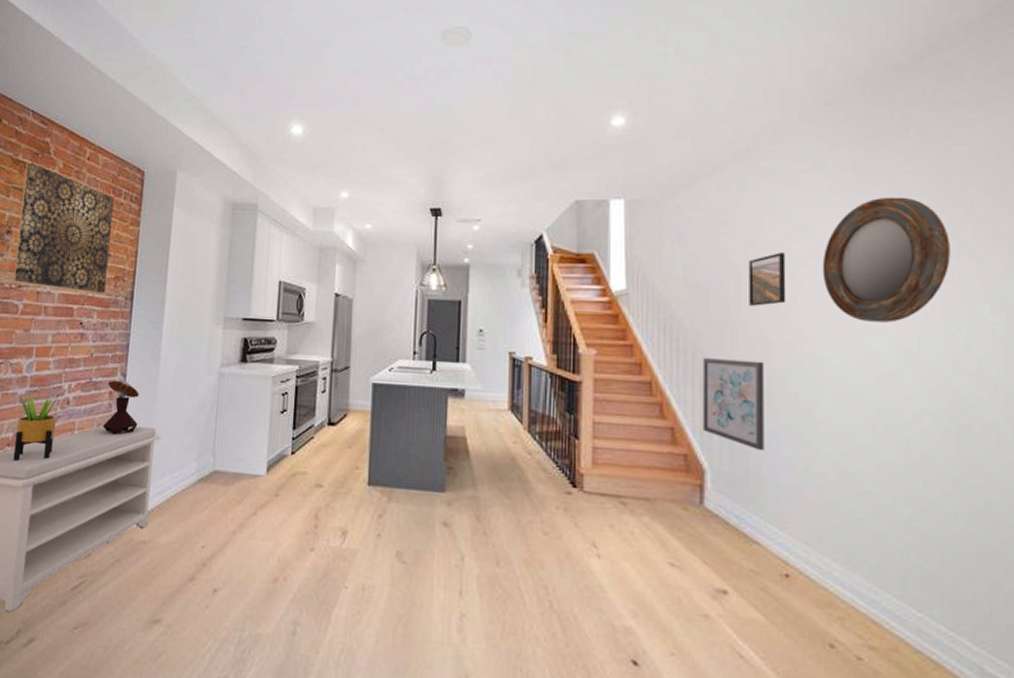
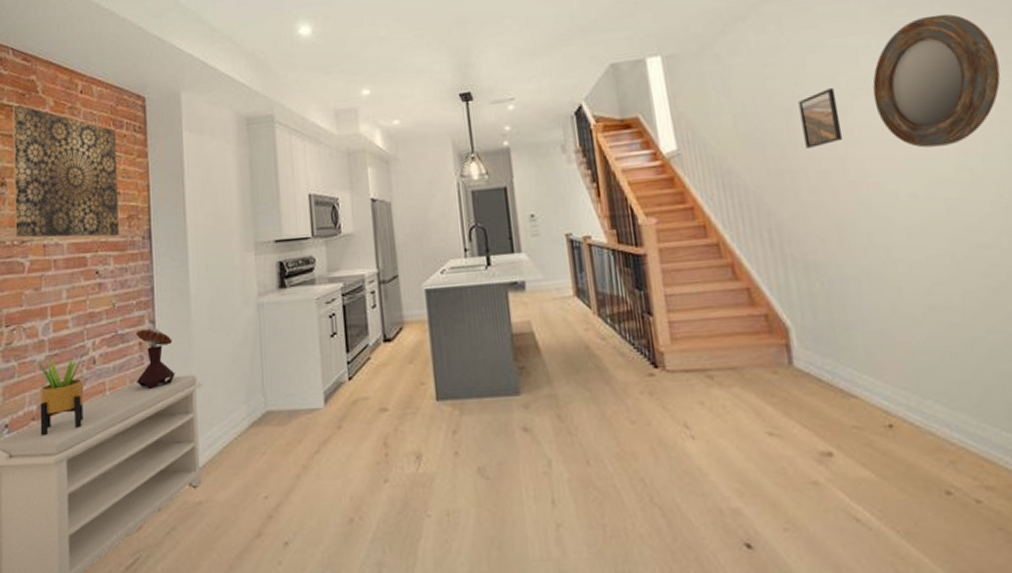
wall art: present [702,358,764,451] -> none [767,204,846,299]

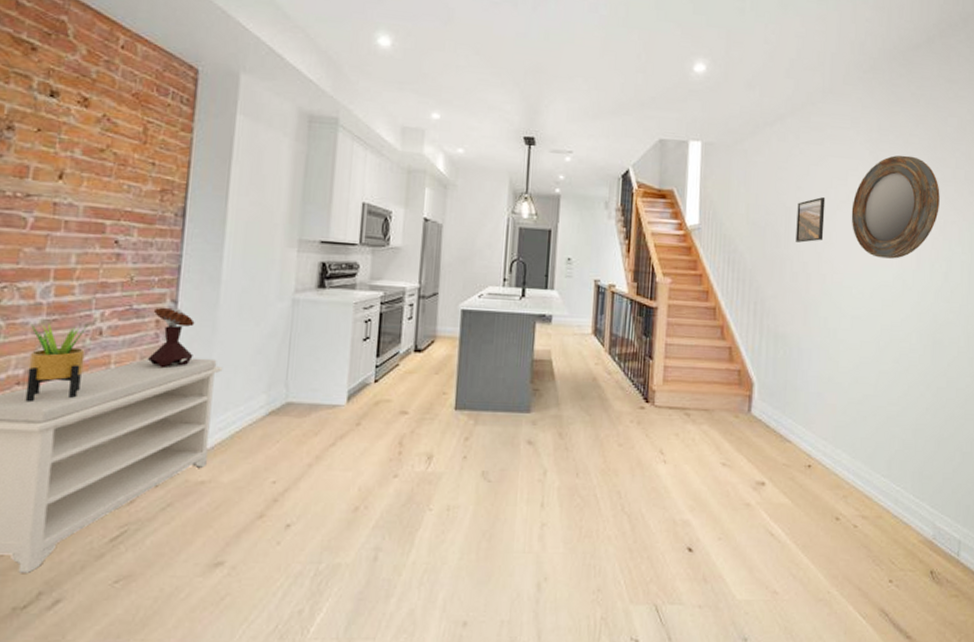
wall art: present [12,105,119,238] -> none [17,44,159,208]

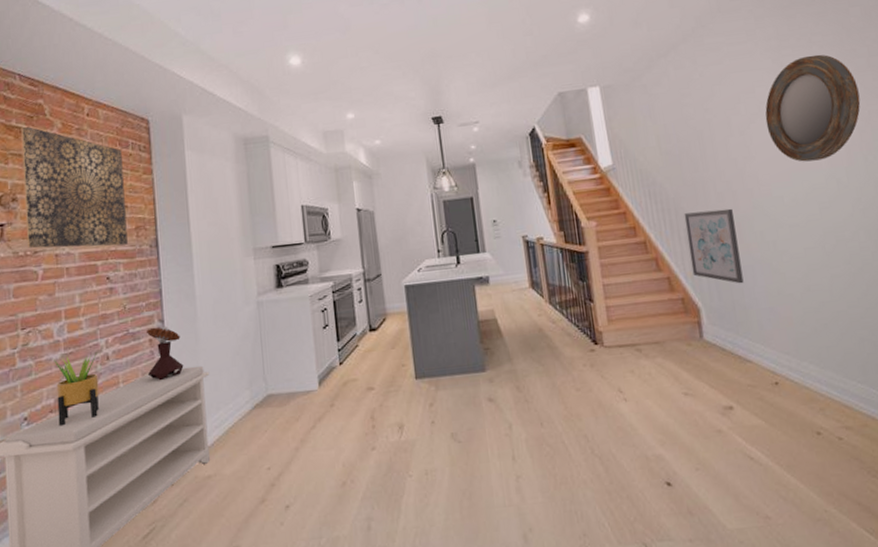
wall art: none [17,44,159,208] -> present [21,127,128,249]
wall art: none [754,287,803,365] -> present [684,208,744,284]
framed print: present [796,197,826,243] -> none [708,114,743,163]

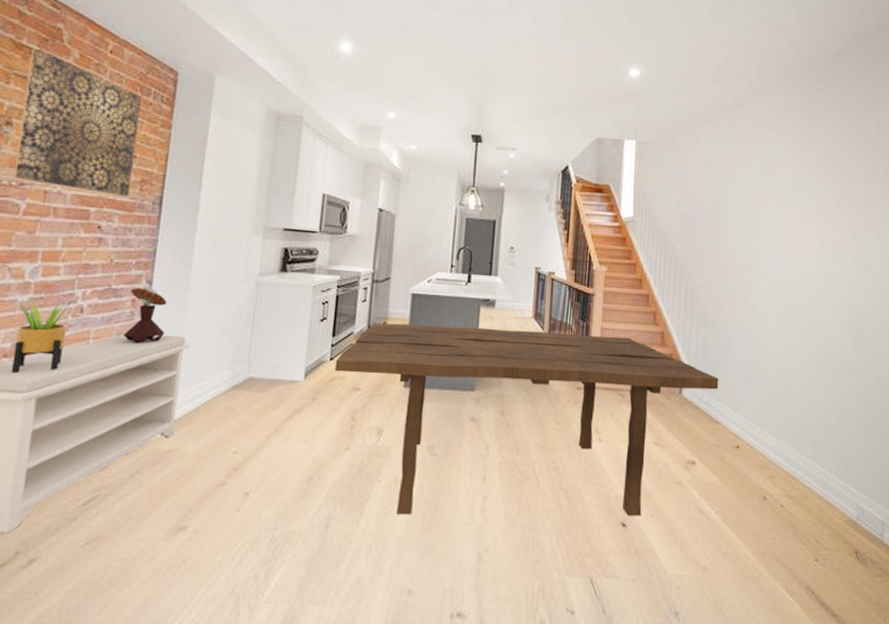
dining table: none [345,289,742,506] -> present [334,322,719,516]
wall art: present [684,208,744,284] -> none [684,276,731,350]
home mirror: present [765,54,861,162] -> none [776,154,860,251]

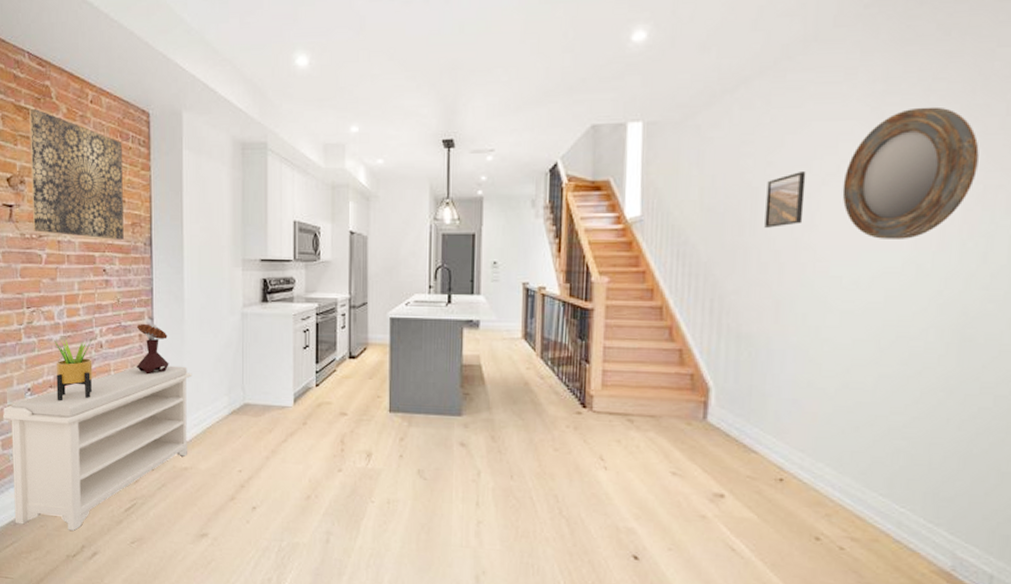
dining table: present [334,322,719,516] -> none [321,348,757,550]
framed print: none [724,193,752,235] -> present [764,172,806,228]
home mirror: none [776,154,860,251] -> present [842,106,979,239]

